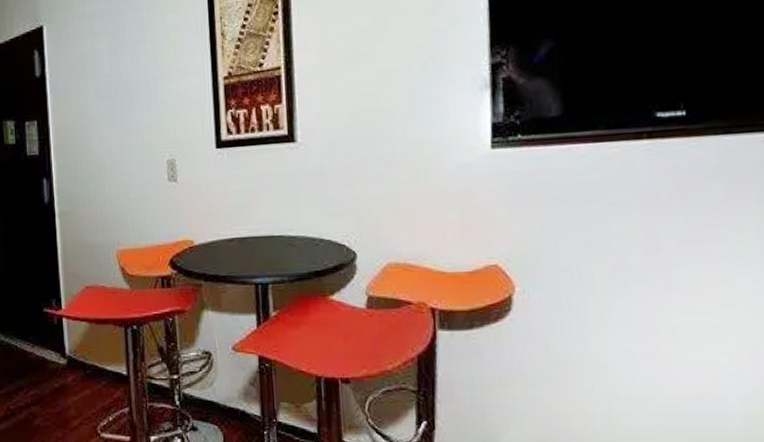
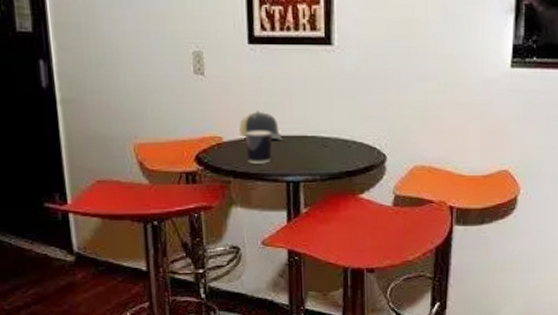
baseball cap: none [209,213,251,242] -> present [239,111,283,141]
mug: none [215,232,241,266] -> present [245,131,273,164]

